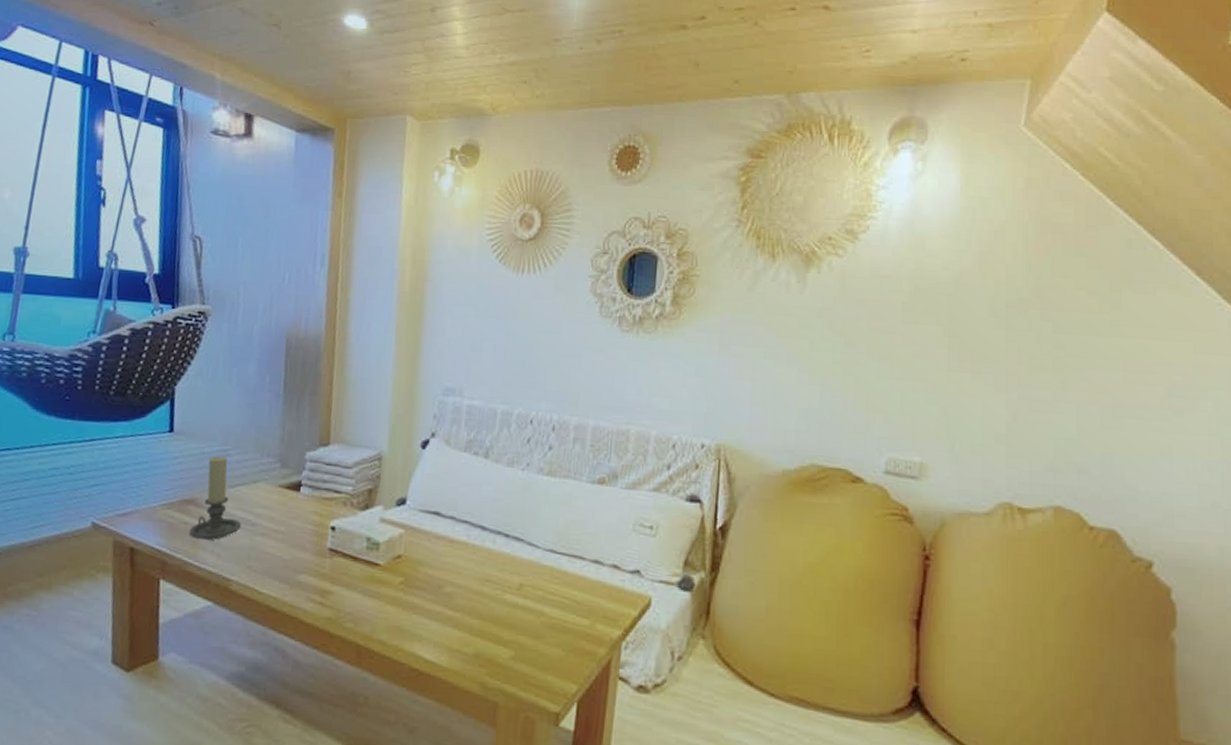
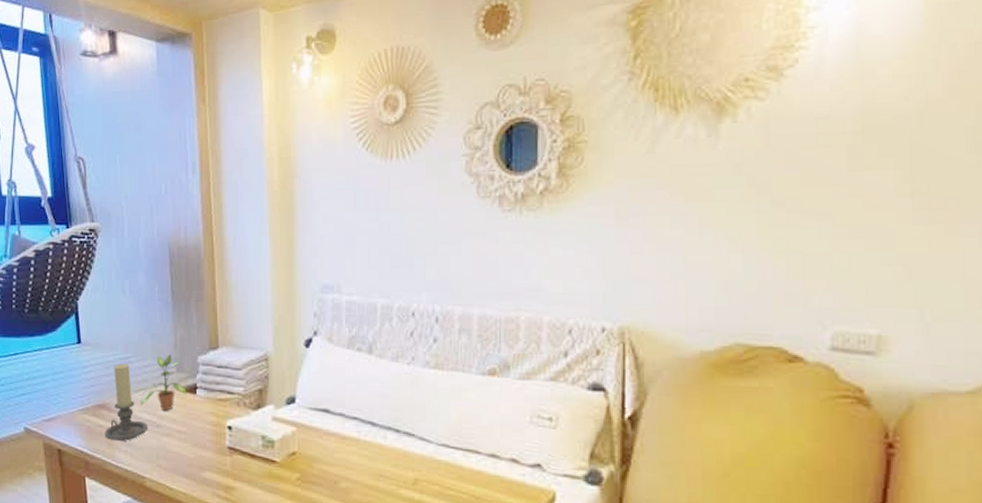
potted plant: none [236,448,290,509] -> present [141,354,187,411]

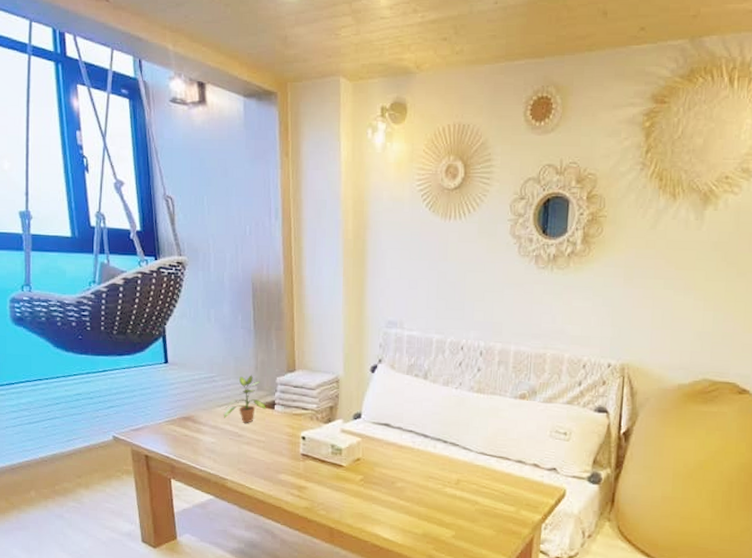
candle holder: present [104,363,148,441] -> none [189,381,230,448]

